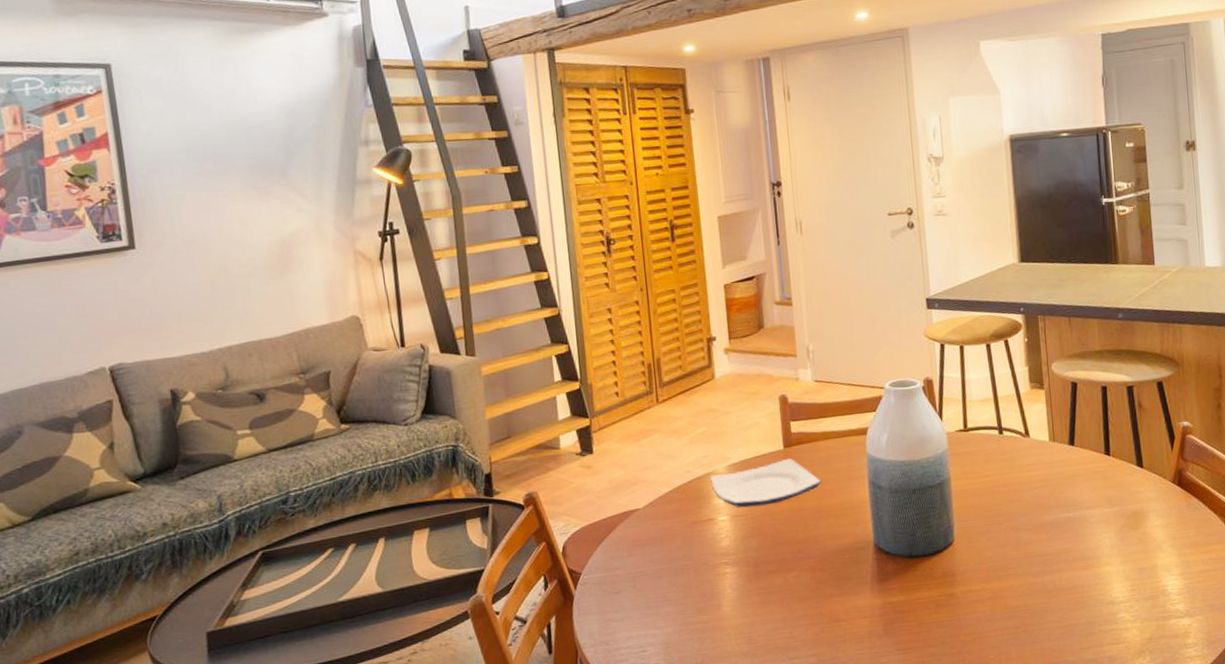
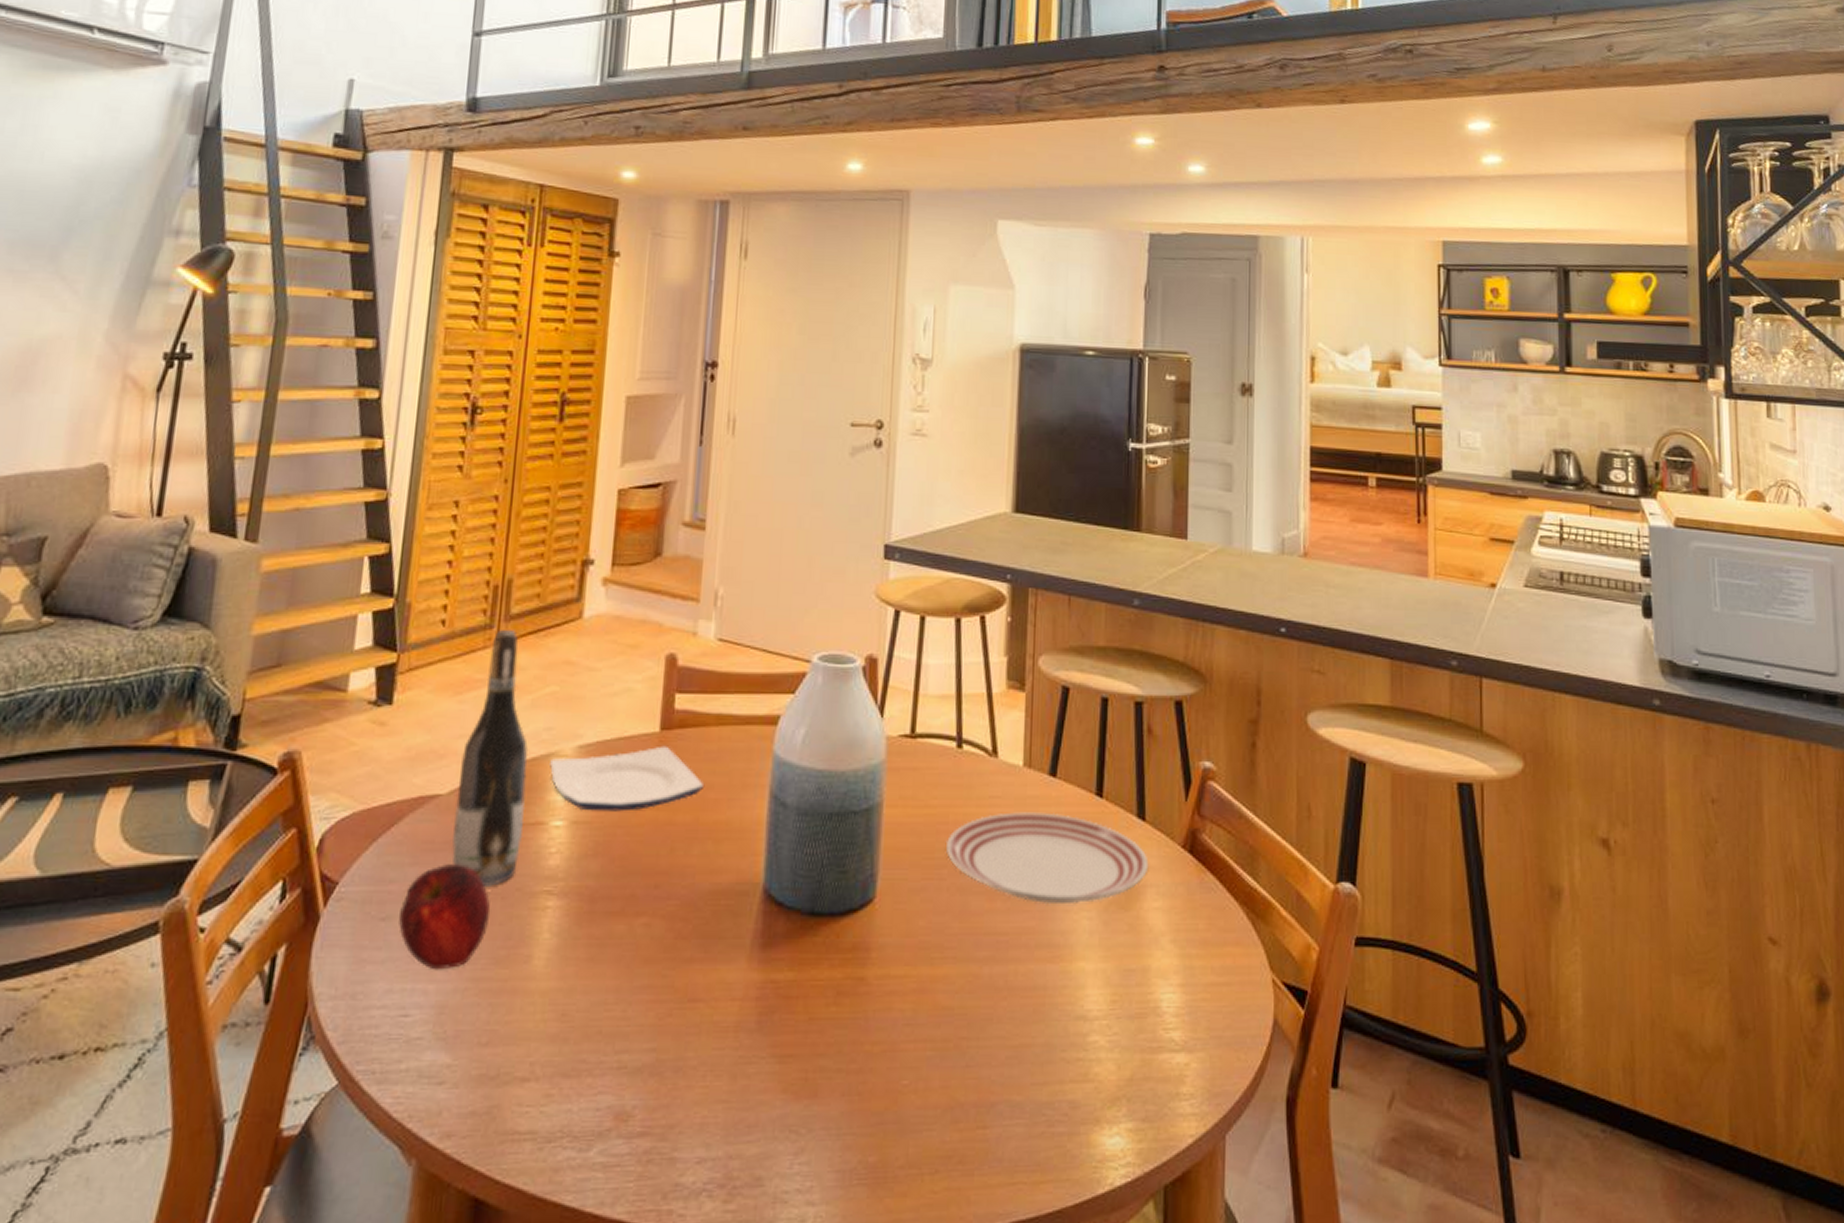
apple: none [626,552,688,621] -> present [397,864,491,970]
wine bottle: none [648,392,701,565] -> present [452,629,528,886]
dinner plate: none [999,470,1149,532] -> present [945,812,1149,905]

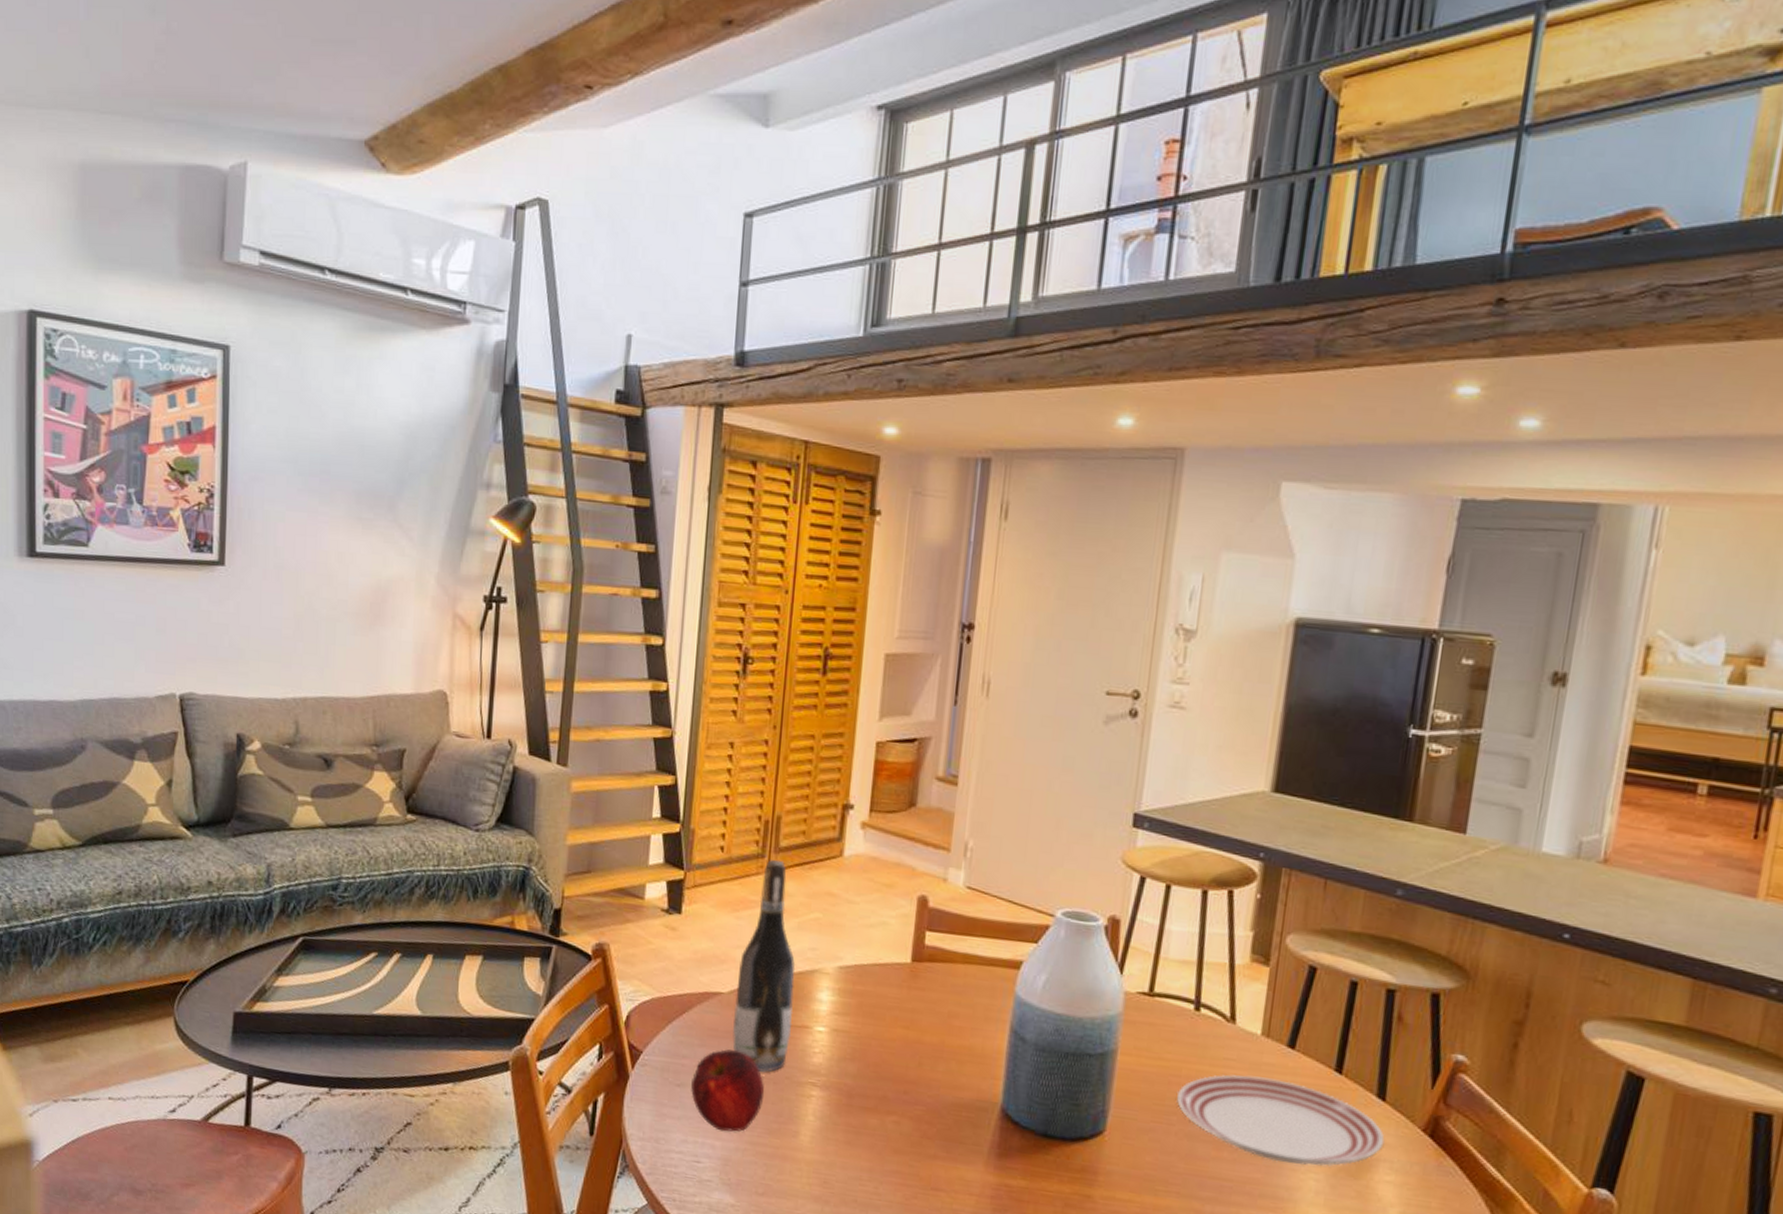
plate: present [548,745,705,812] -> none [813,974,951,1027]

